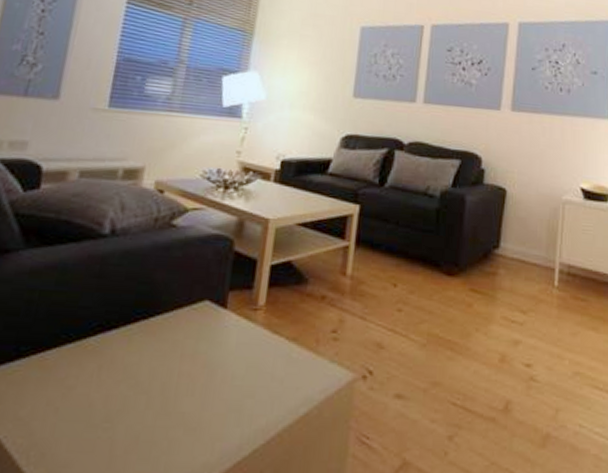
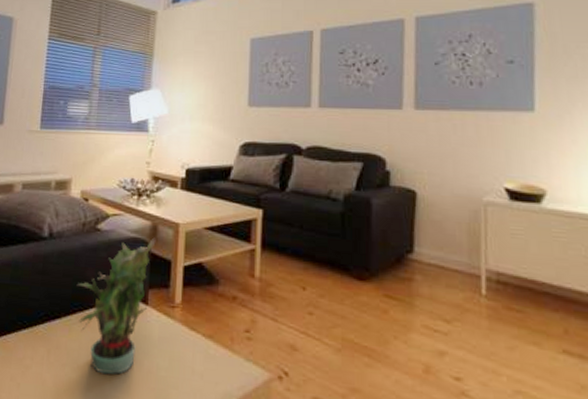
potted plant: none [141,234,242,389] -> present [76,237,156,375]

